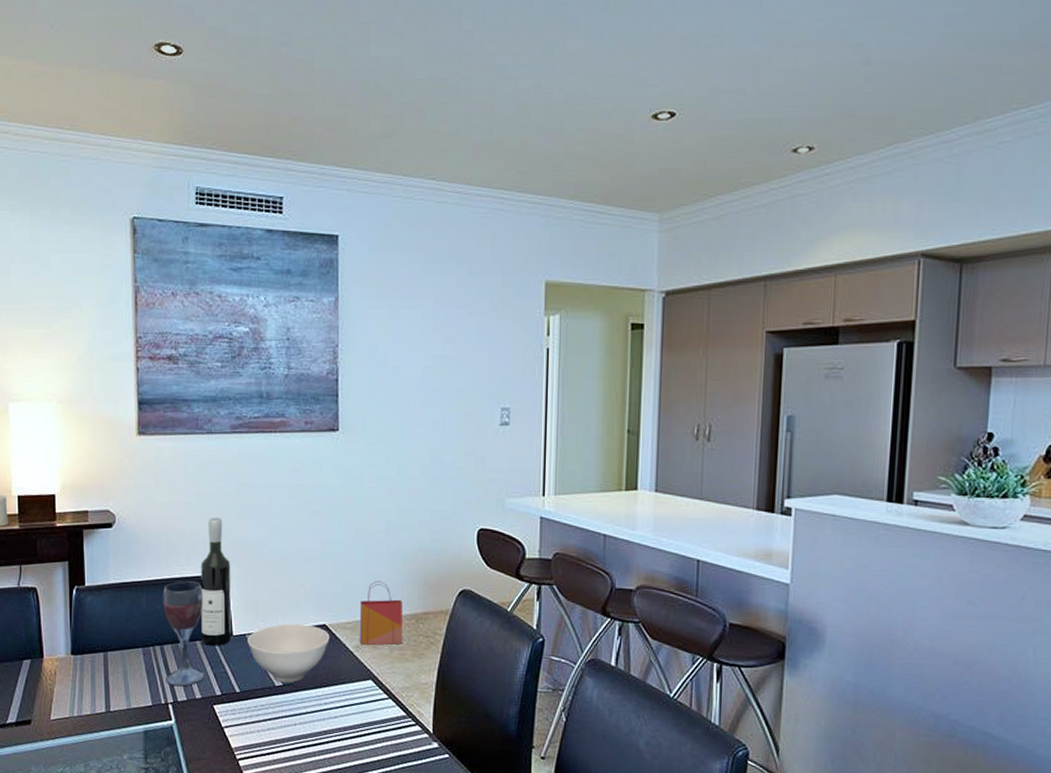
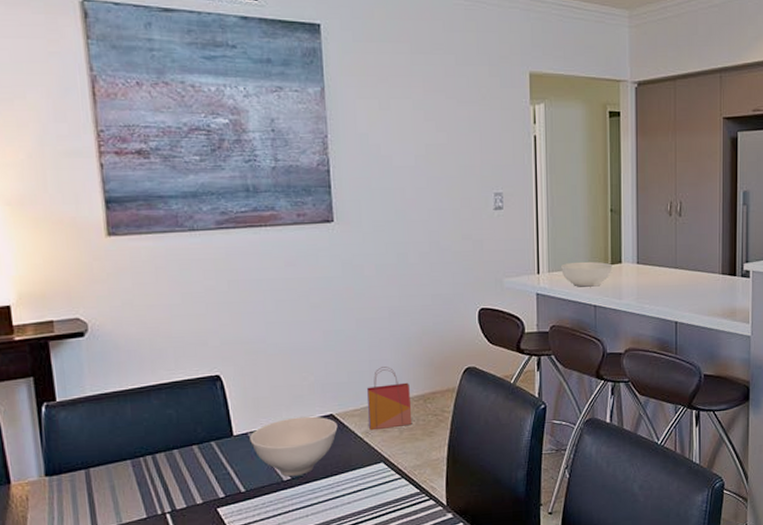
cup: present [162,581,205,687] -> none [150,385,206,495]
bottle: present [200,518,231,646] -> none [191,317,231,449]
bowl: none [568,485,627,514] -> present [560,261,612,287]

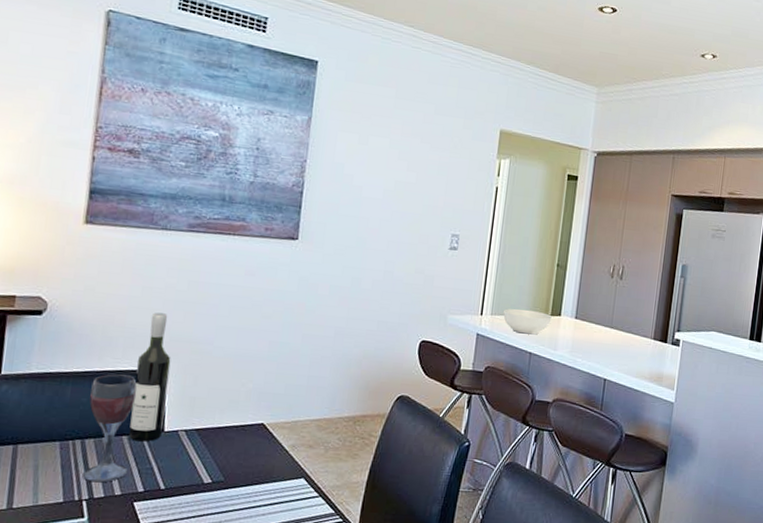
cup: none [150,385,206,495] -> present [83,374,138,483]
bottle: none [191,317,231,449] -> present [129,312,171,442]
bowl: present [250,416,338,477] -> none [179,421,267,481]
shopping bag: present [367,367,412,431] -> none [296,384,343,445]

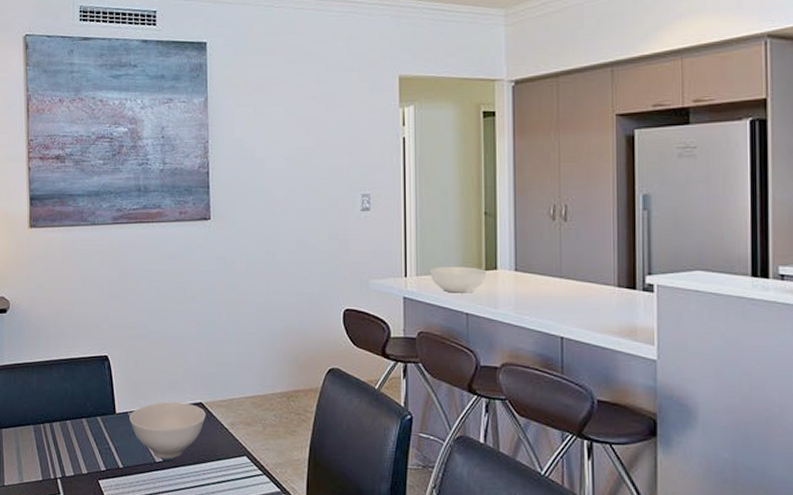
cup: present [83,374,138,483] -> none [51,362,91,462]
bottle: present [129,312,171,442] -> none [85,302,114,424]
bowl: none [179,421,267,481] -> present [129,402,206,460]

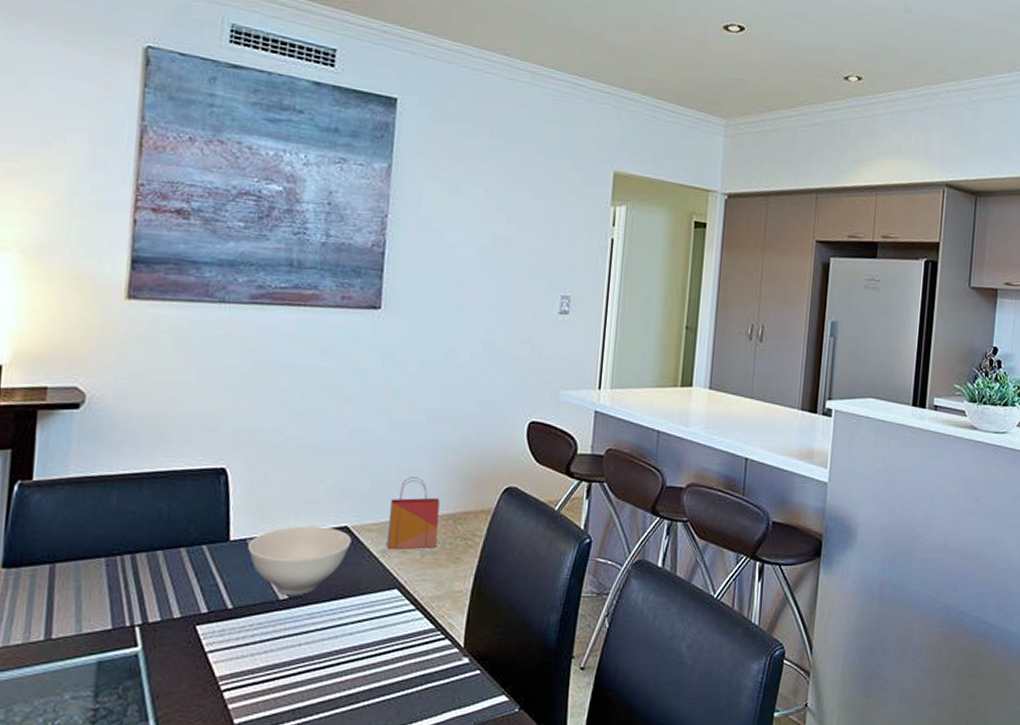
shopping bag: none [233,360,276,423] -> present [386,477,440,550]
bowl: present [429,266,487,293] -> none [624,379,682,410]

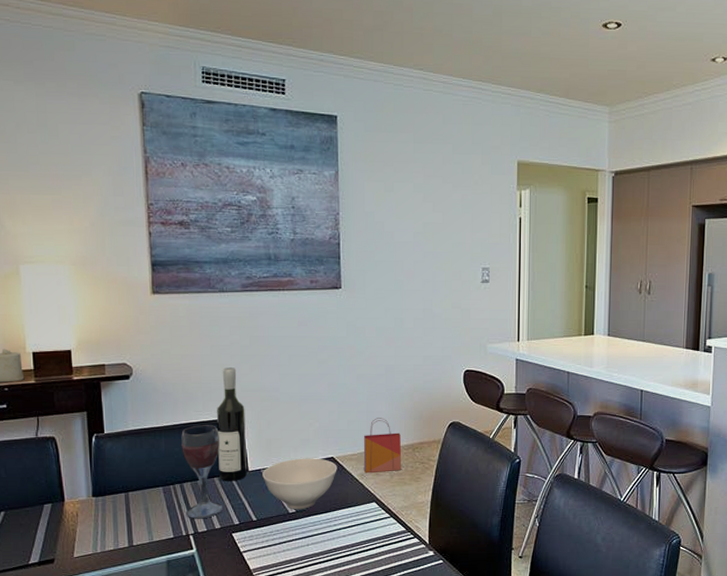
cup: none [134,475,196,604] -> present [180,425,224,519]
bottle: none [187,400,235,554] -> present [216,367,247,481]

